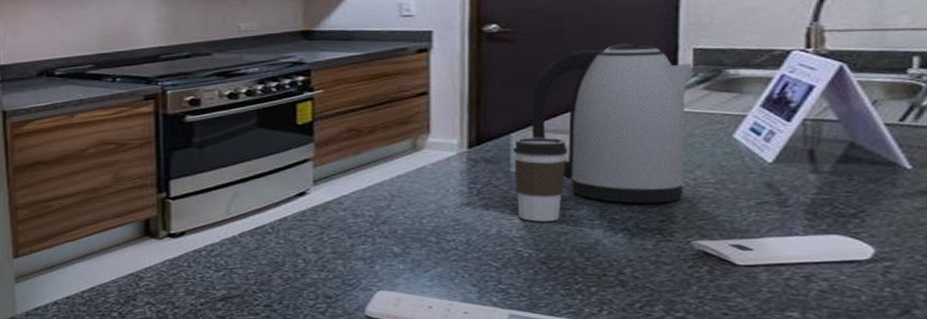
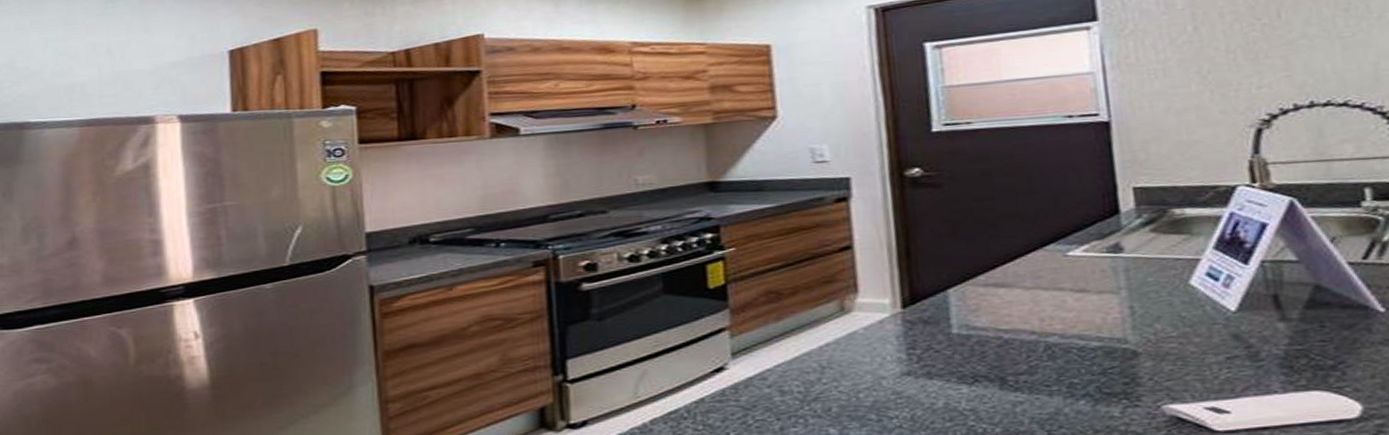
coffee cup: present [513,137,568,222] -> none [952,292,1013,391]
kettle: present [531,42,692,203] -> none [966,183,1145,364]

